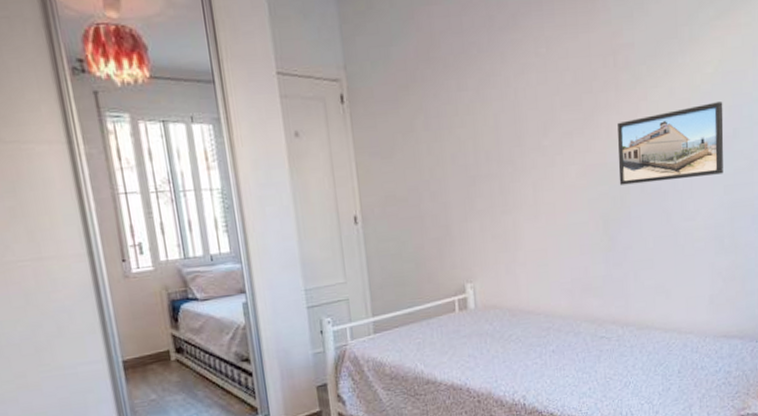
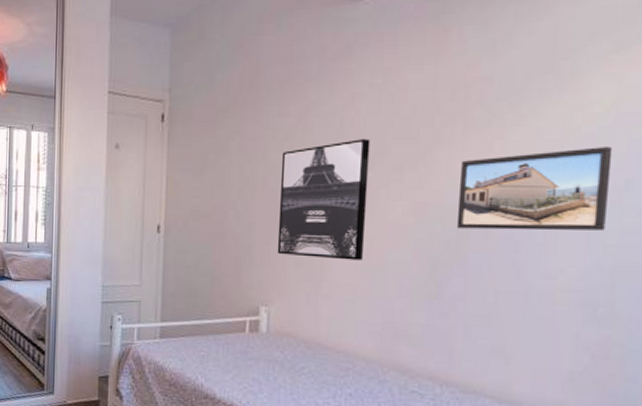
wall art: none [467,108,550,230] -> present [277,139,371,261]

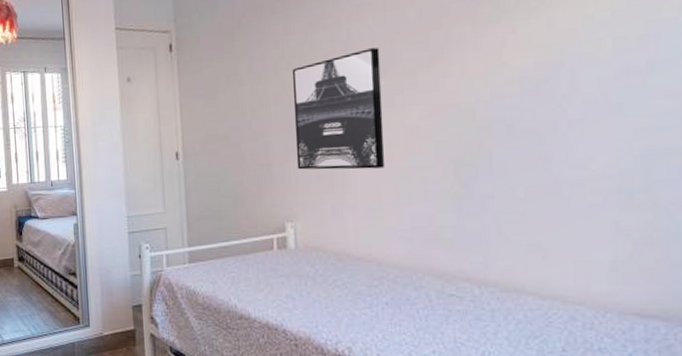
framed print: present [456,147,613,231] -> none [475,30,632,127]

